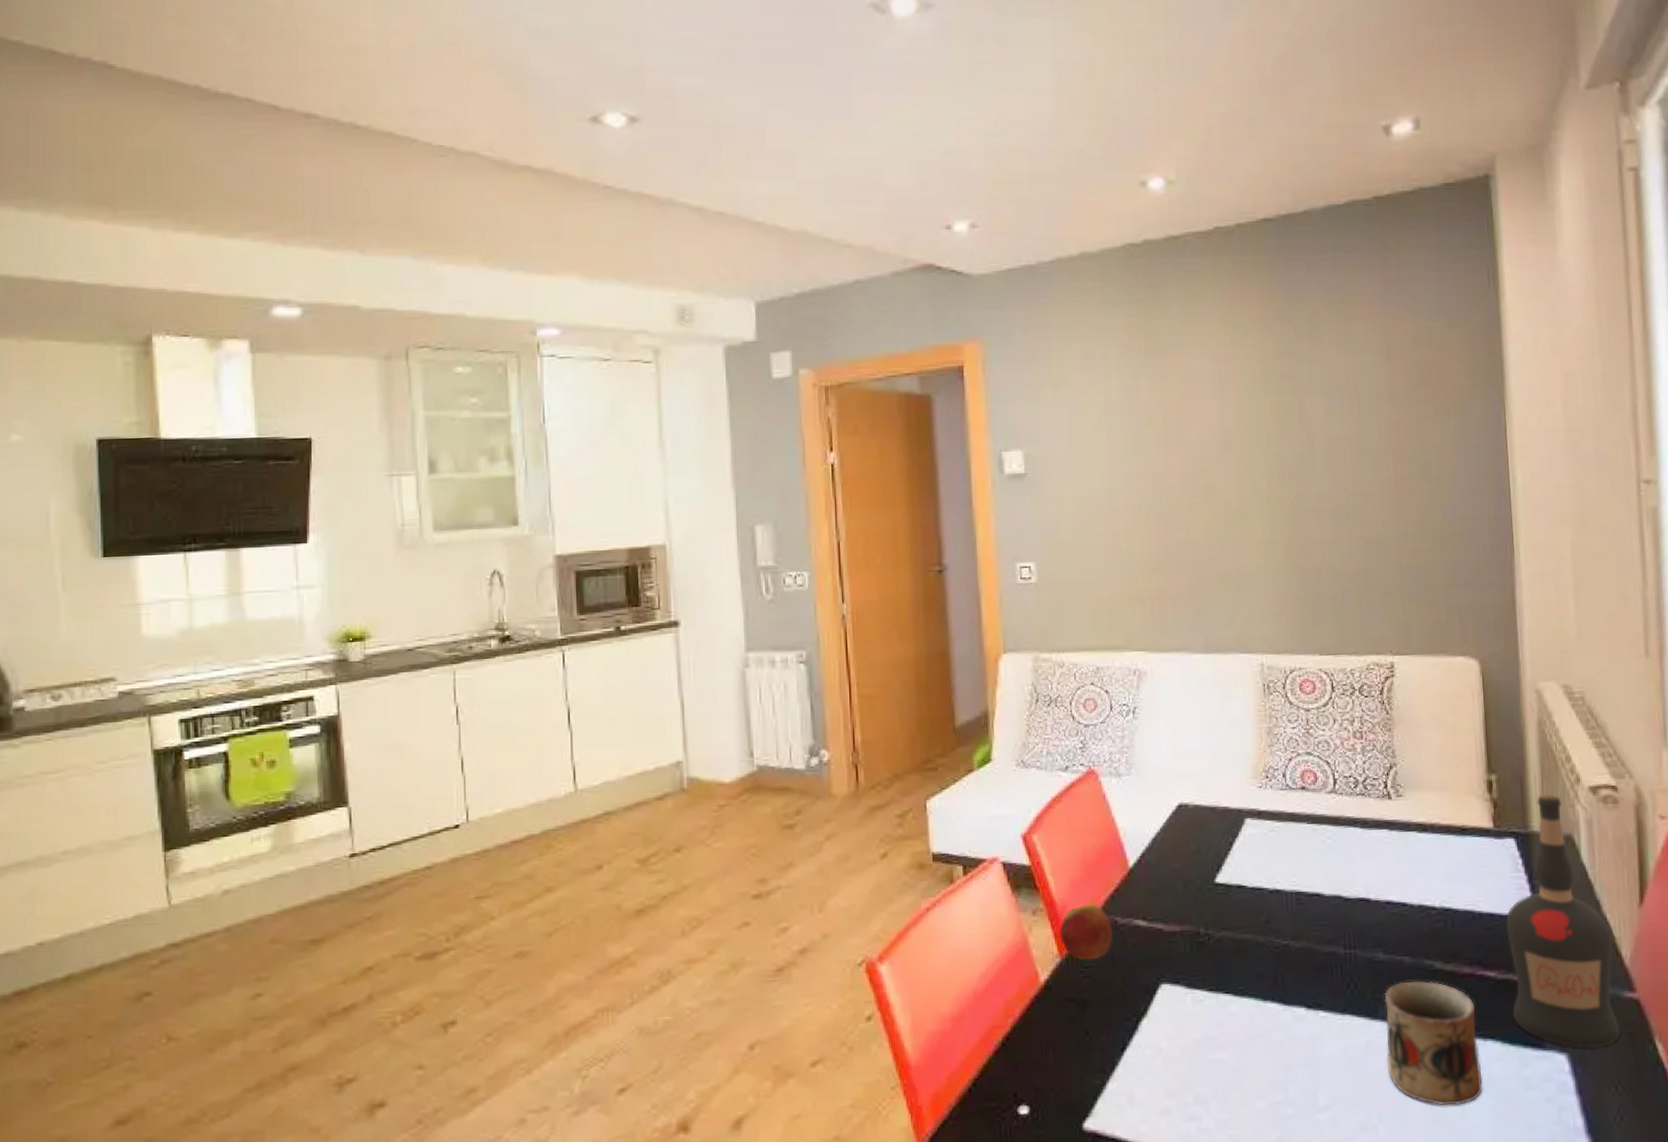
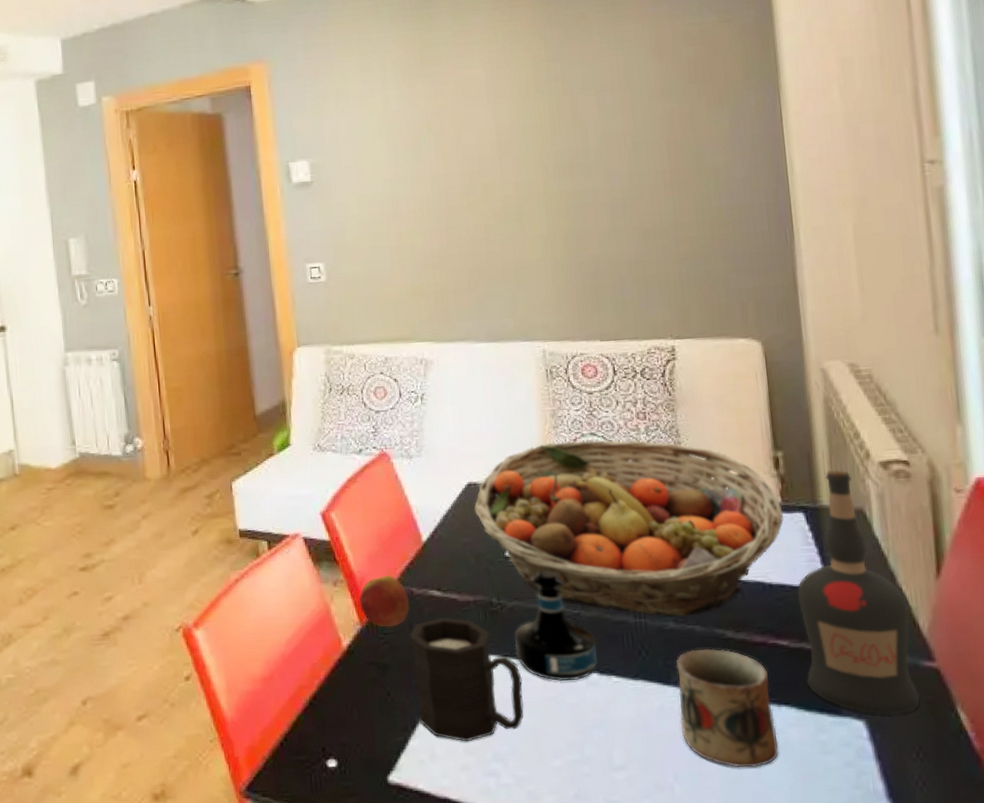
mug: none [1111,949,1228,1084] -> present [409,617,524,742]
fruit basket: none [1184,760,1495,948] -> present [474,440,784,617]
tequila bottle: none [1220,898,1306,1017] -> present [513,570,598,682]

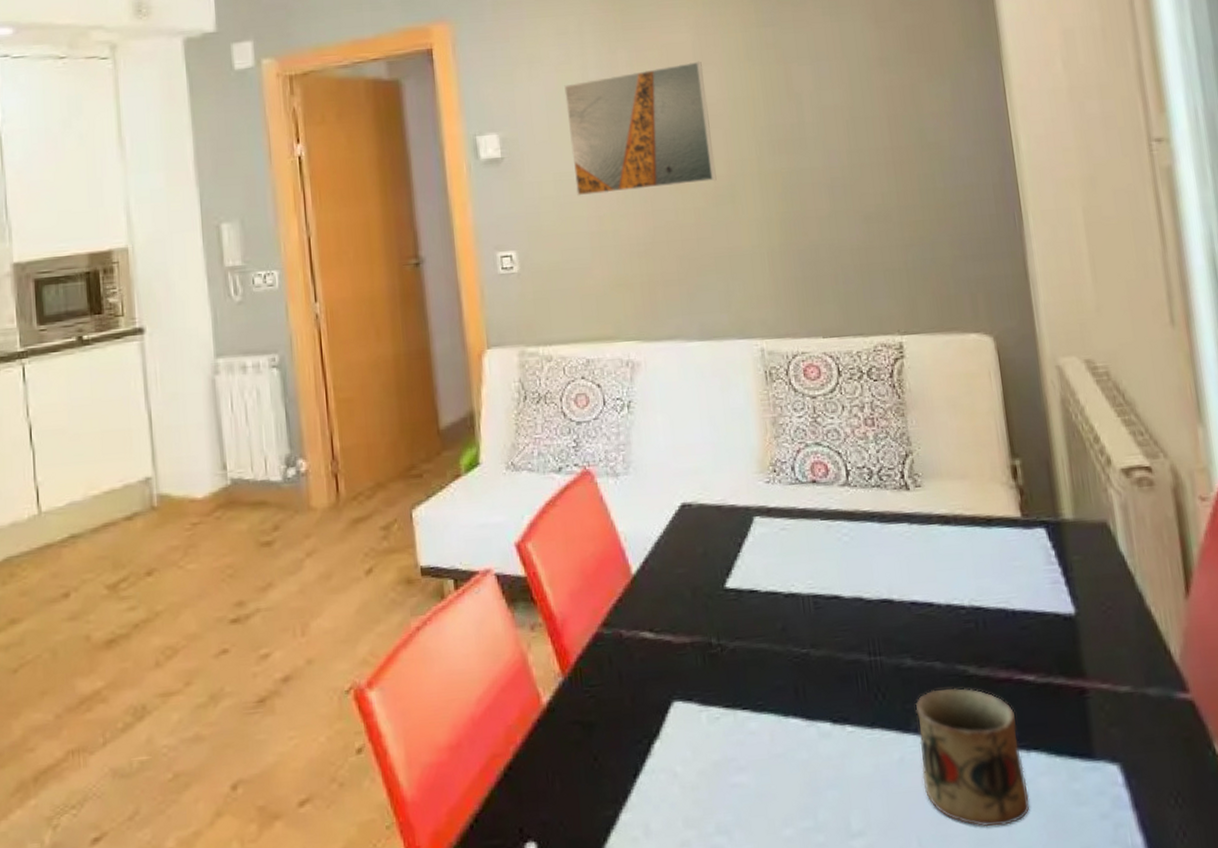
apple: present [358,575,410,627] -> none [560,615,619,678]
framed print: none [368,93,506,215] -> present [564,61,717,196]
mug: present [409,617,524,742] -> none [618,663,750,813]
fruit basket: present [474,440,784,617] -> none [689,449,1025,653]
tequila bottle: present [513,570,598,682] -> none [736,603,831,735]
liquor bottle: present [797,469,920,715] -> none [1042,478,1176,756]

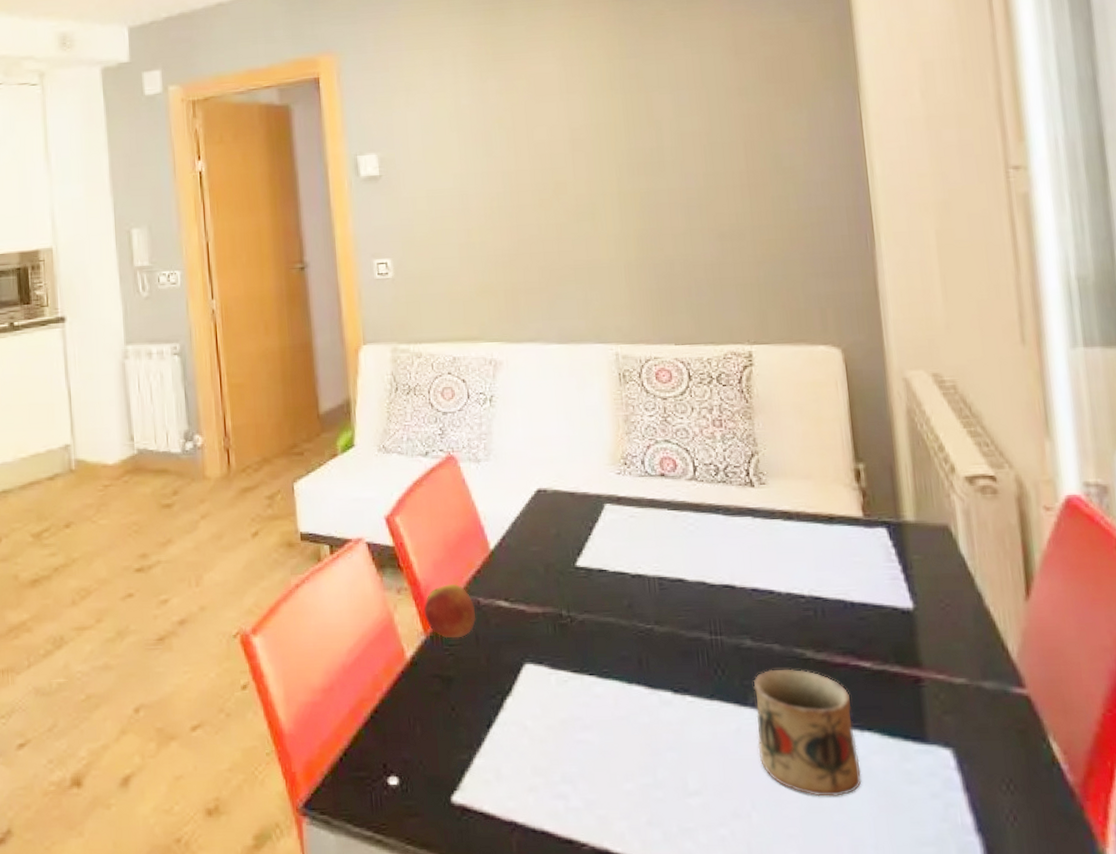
apple: none [560,615,619,678] -> present [423,583,476,639]
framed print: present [564,61,717,196] -> none [438,89,578,211]

